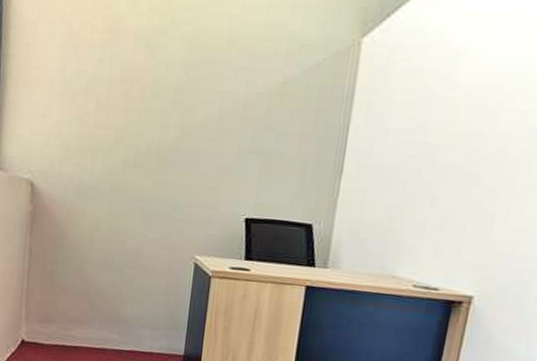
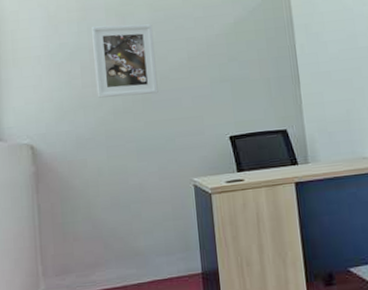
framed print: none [109,55,185,152] -> present [92,24,158,98]

